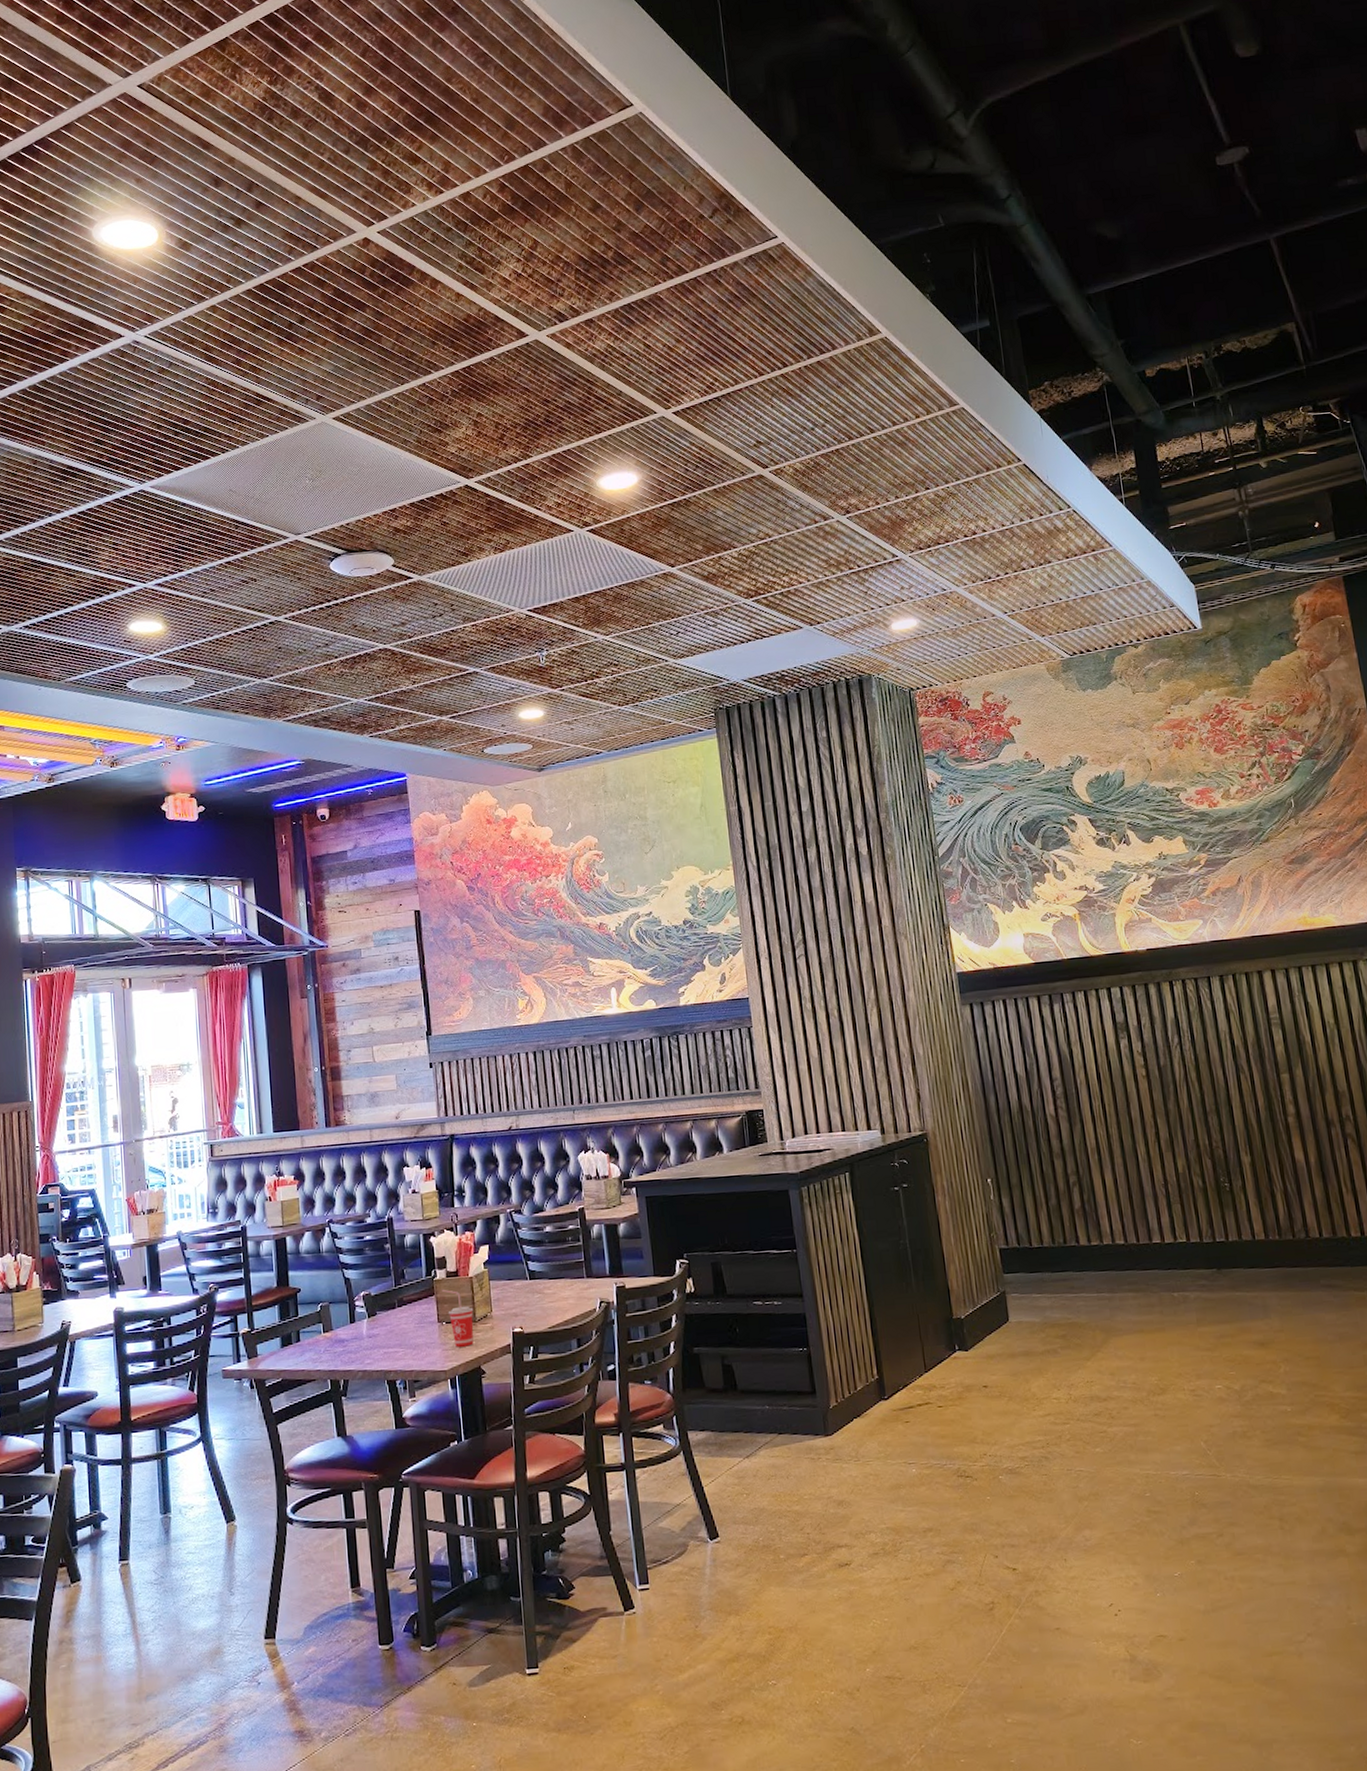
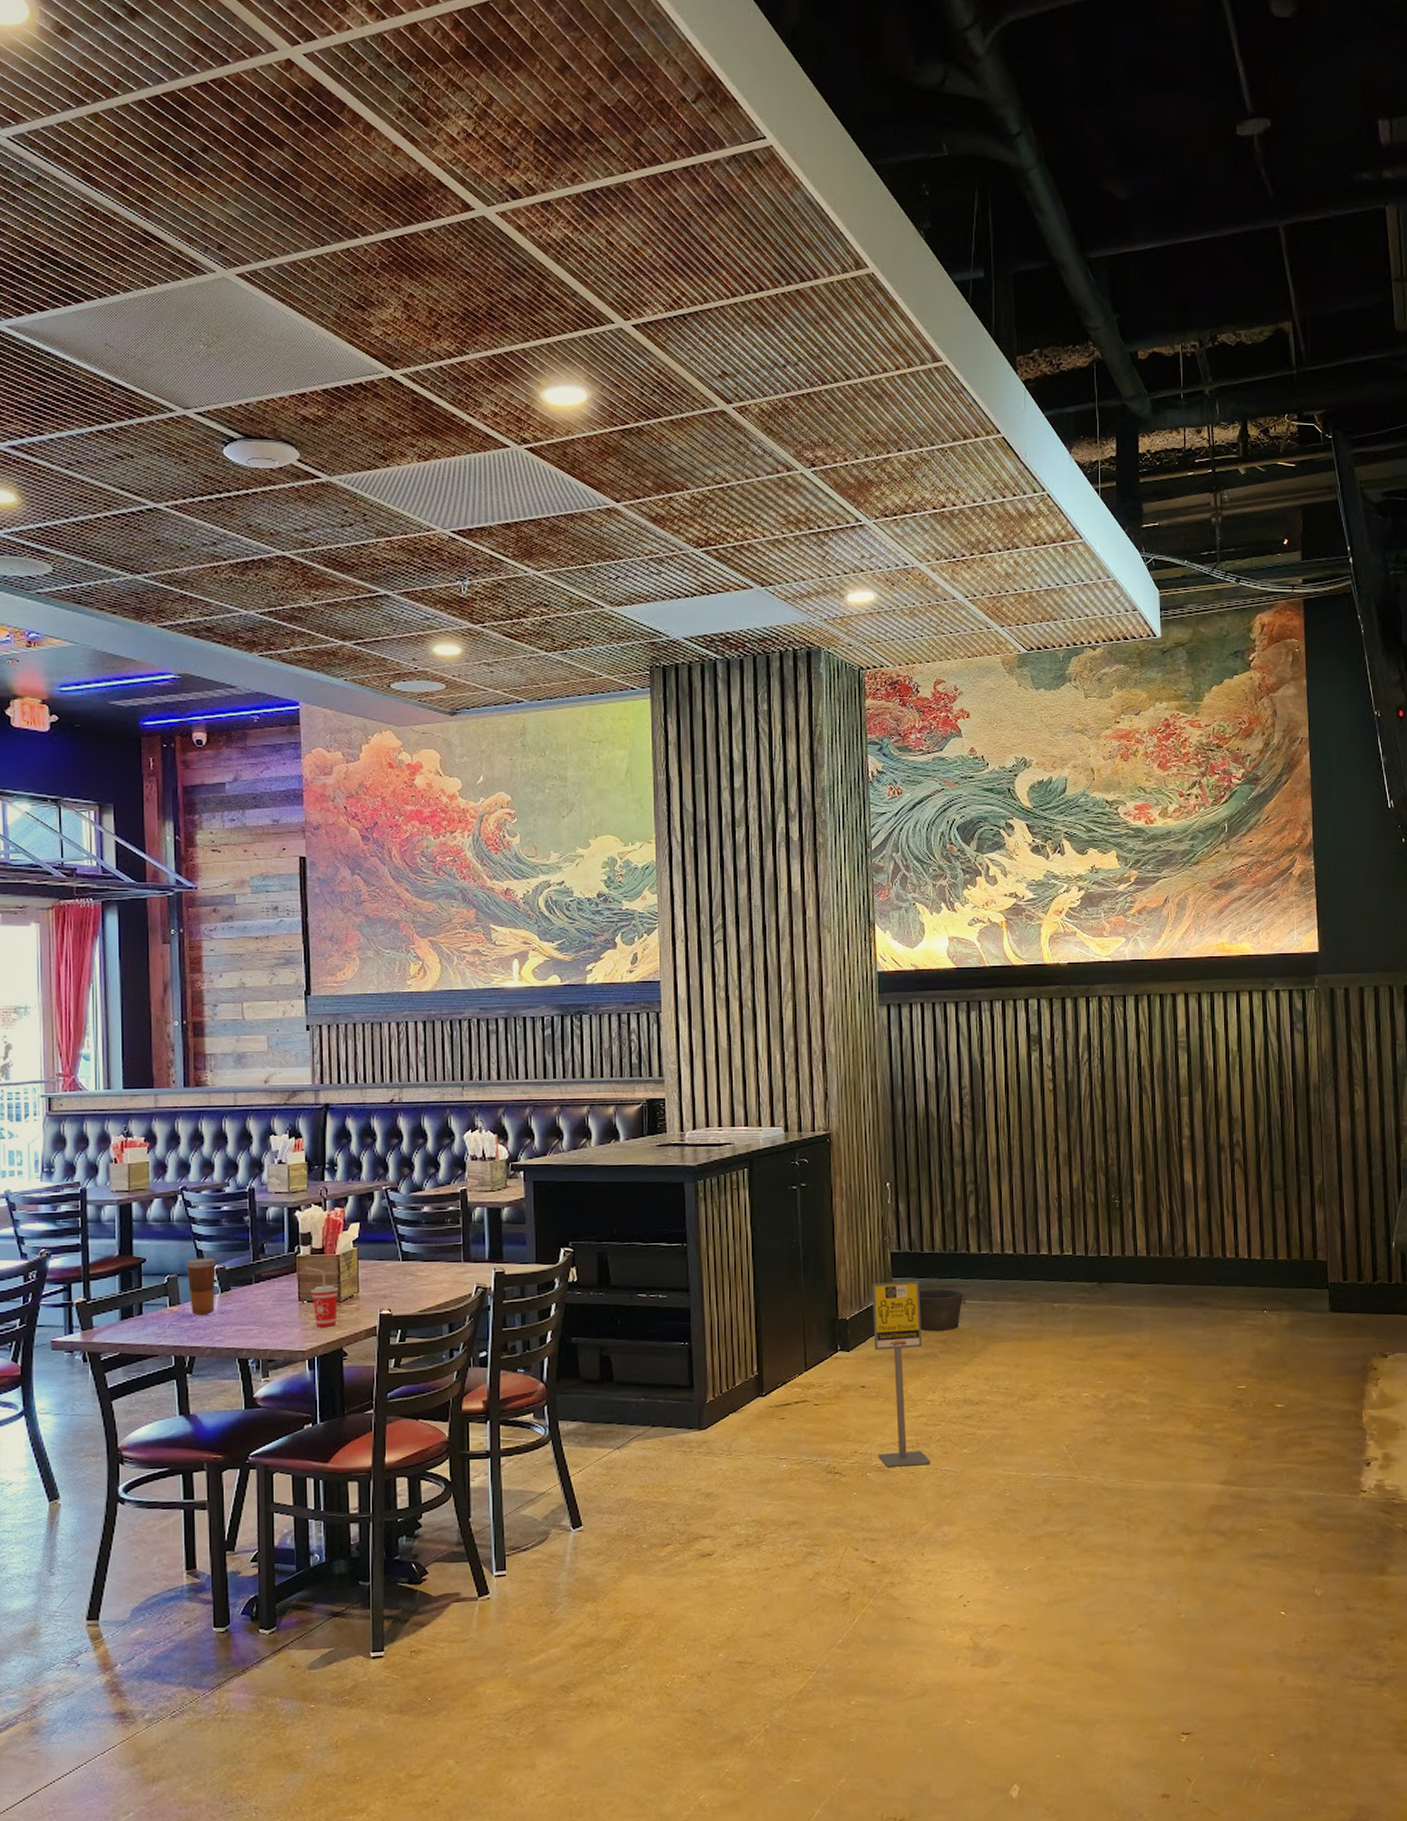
beverage cup: none [336,1285,364,1341] -> present [186,1258,216,1316]
sign stand: none [983,1275,1063,1469] -> present [871,1280,930,1467]
pan: none [1031,1283,1081,1327] -> present [919,1289,965,1331]

